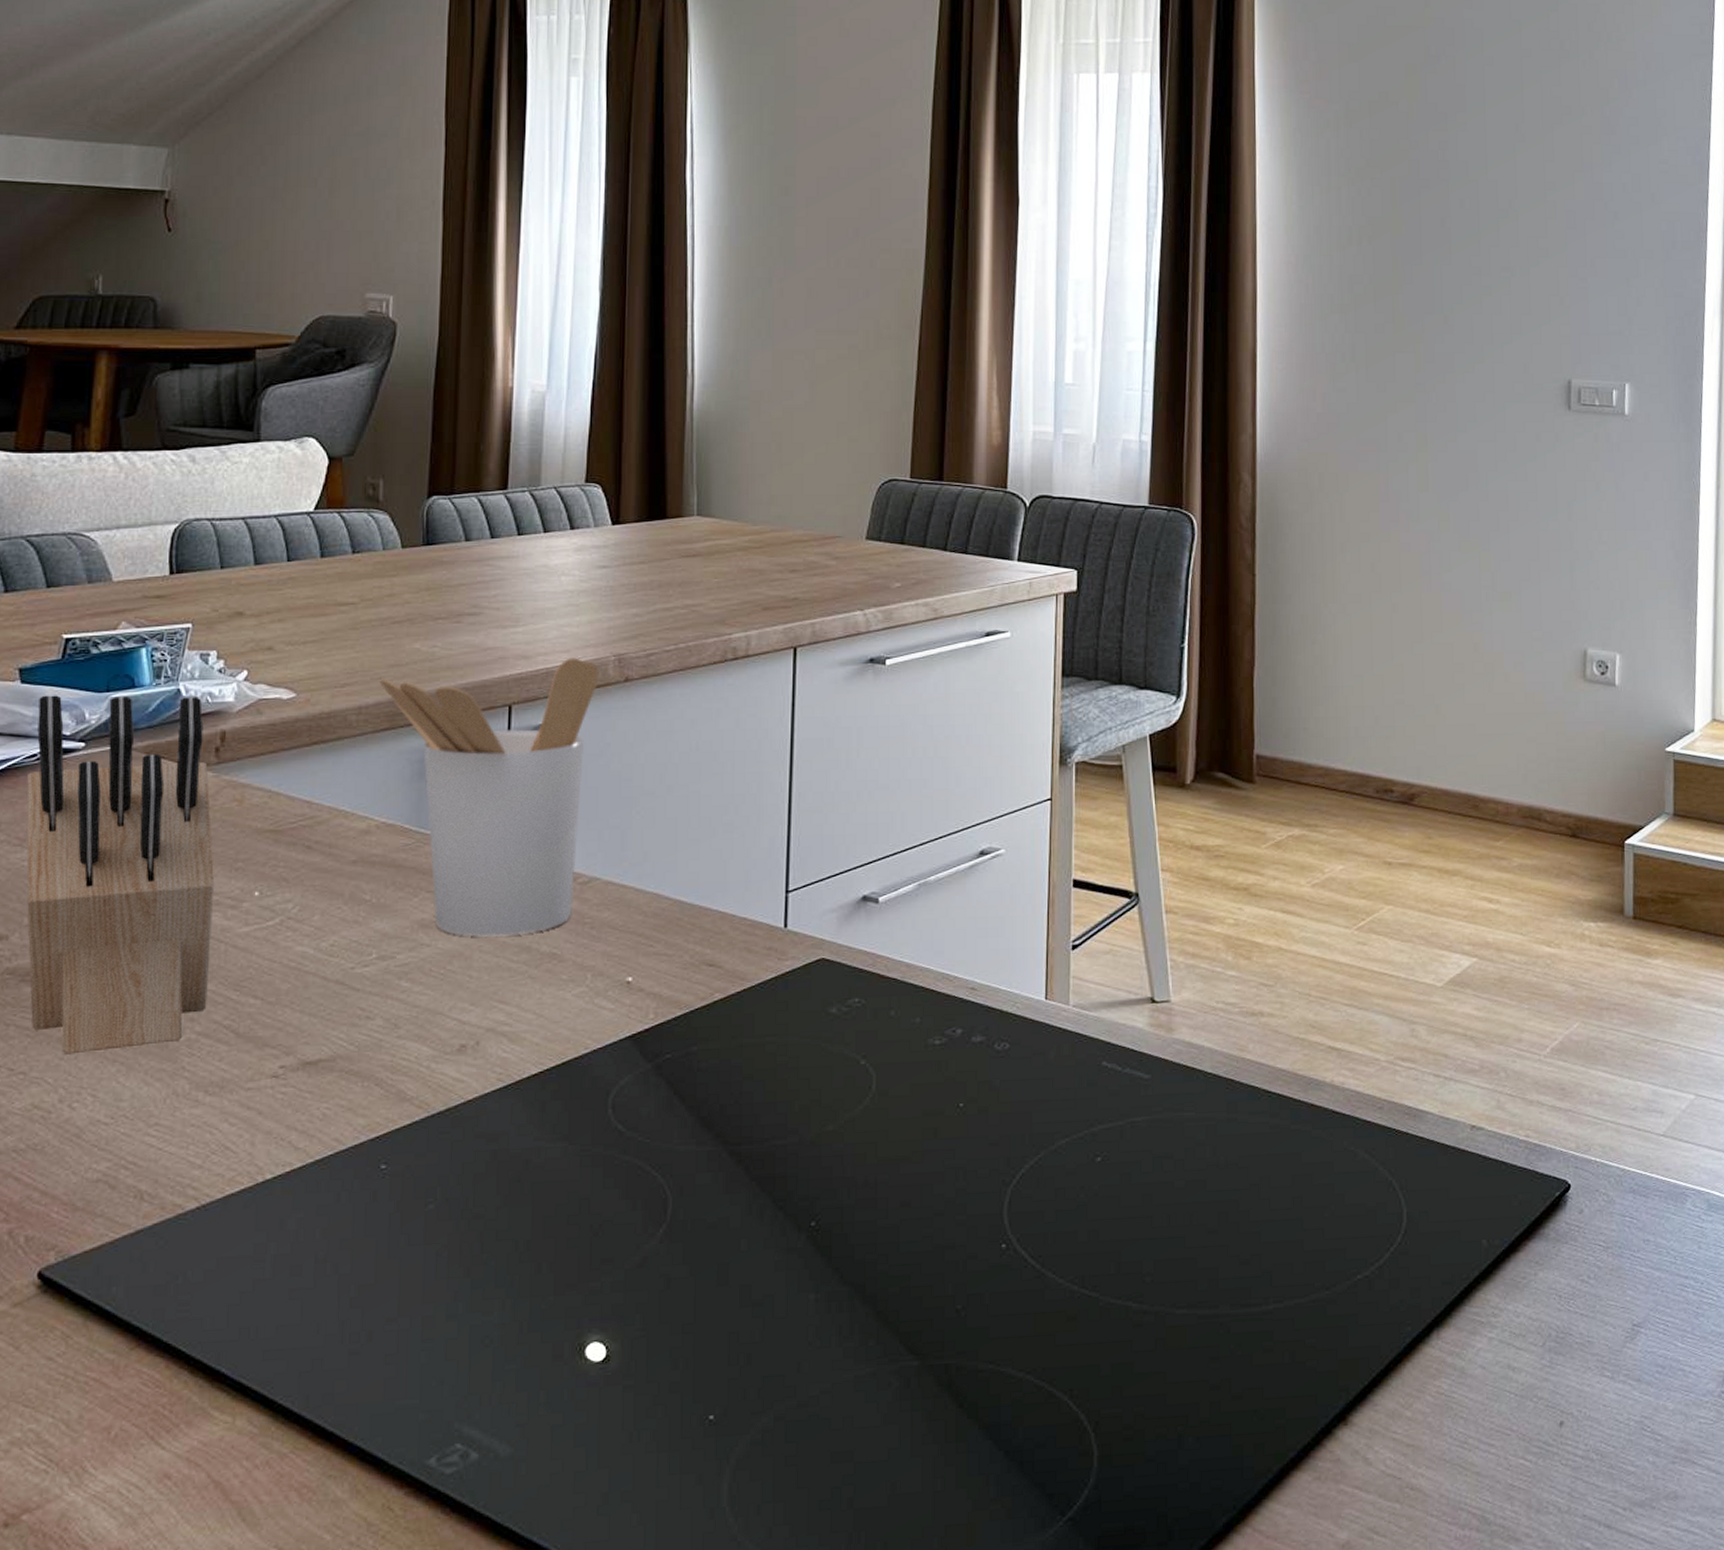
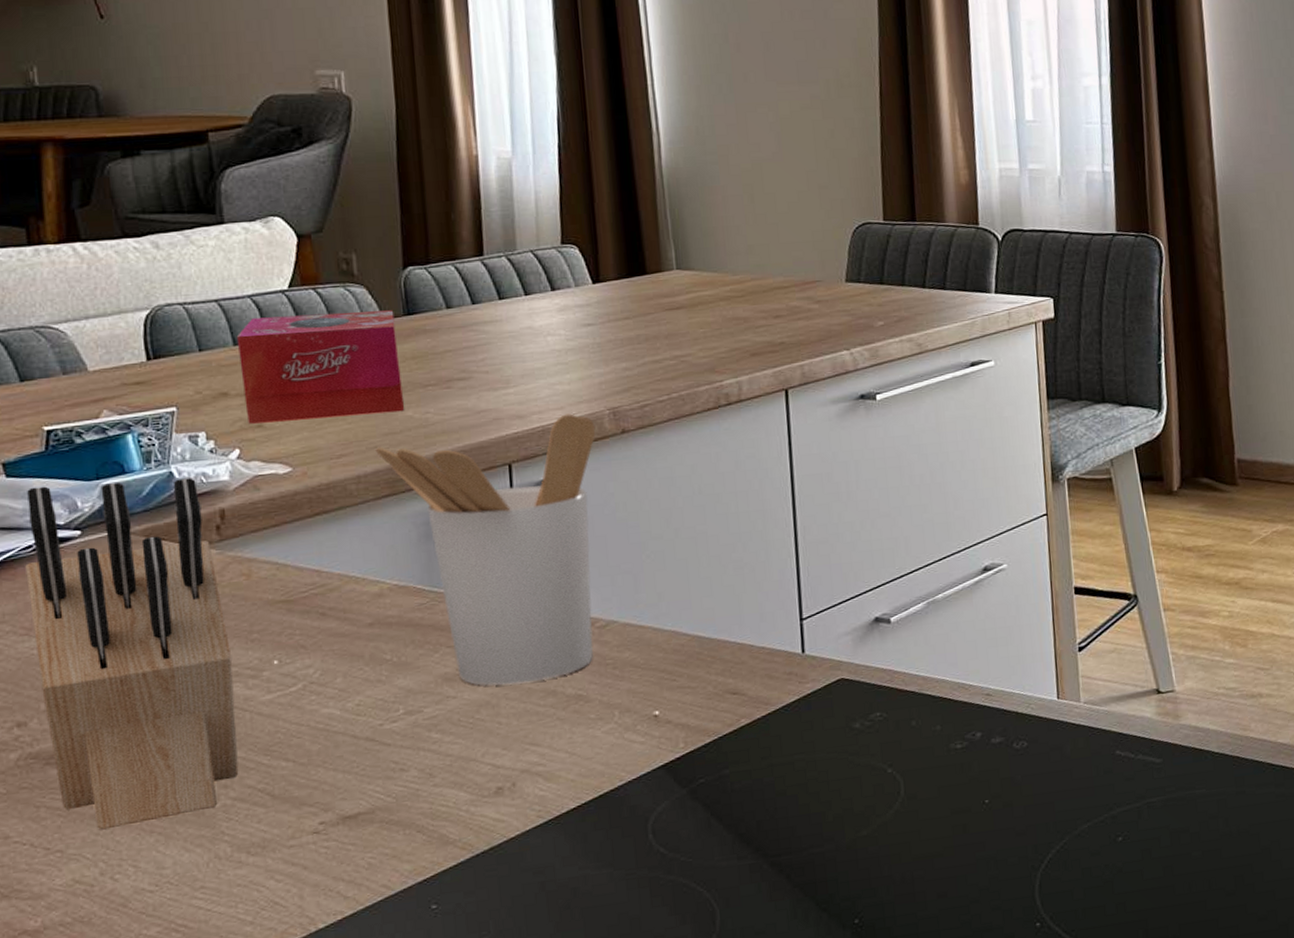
tissue box: none [258,538,414,646] -> present [236,310,405,424]

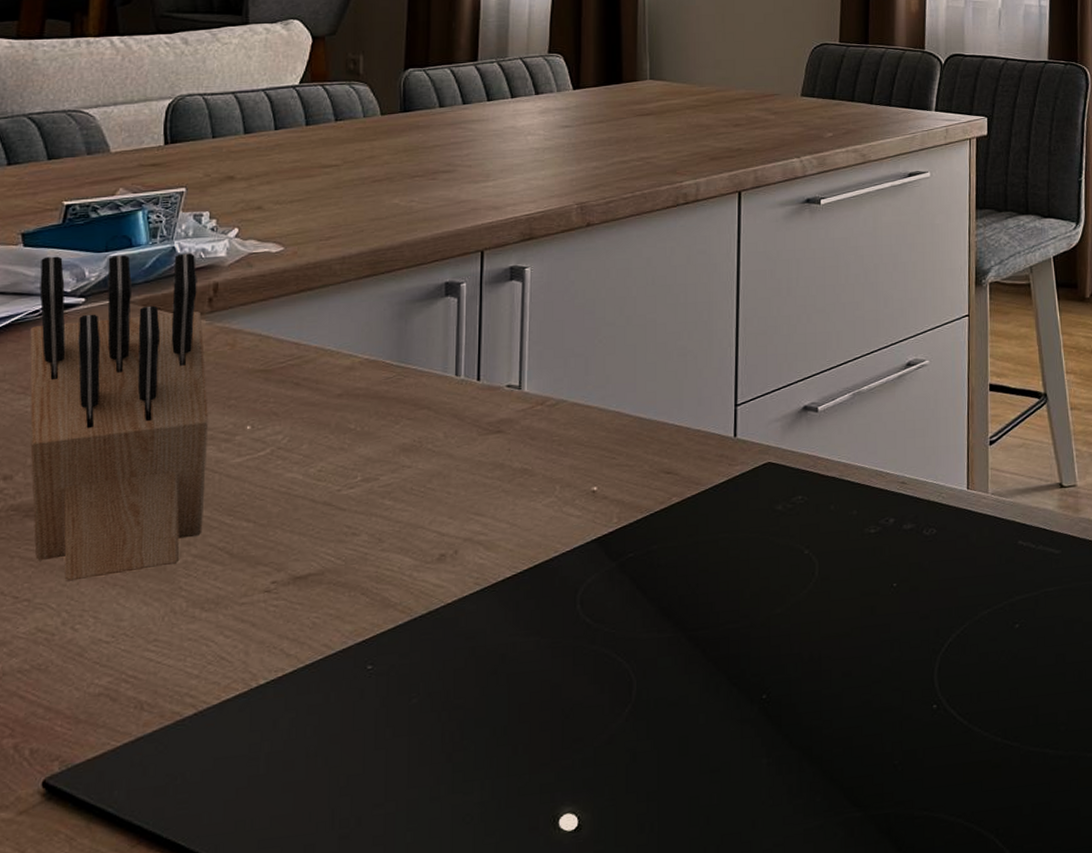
tissue box: present [236,310,405,424] -> none [247,107,393,206]
utensil holder: present [376,414,596,686] -> none [362,207,563,457]

